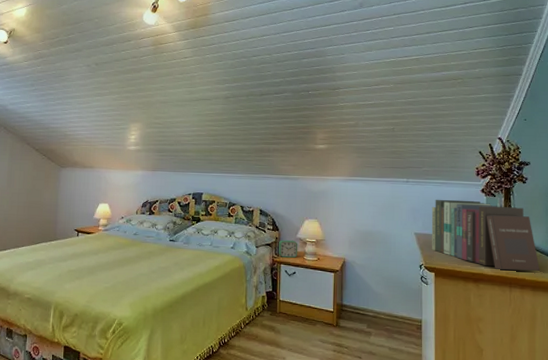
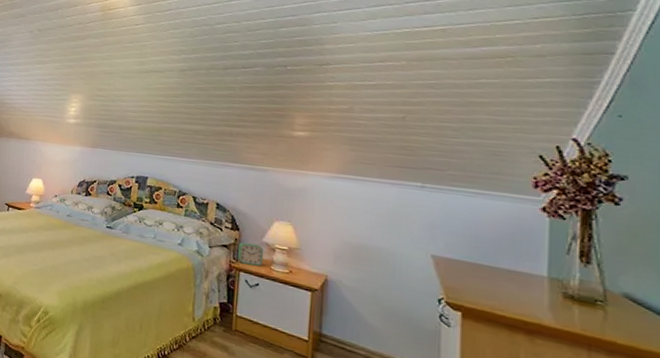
books: present [431,199,540,272] -> none [457,214,643,334]

